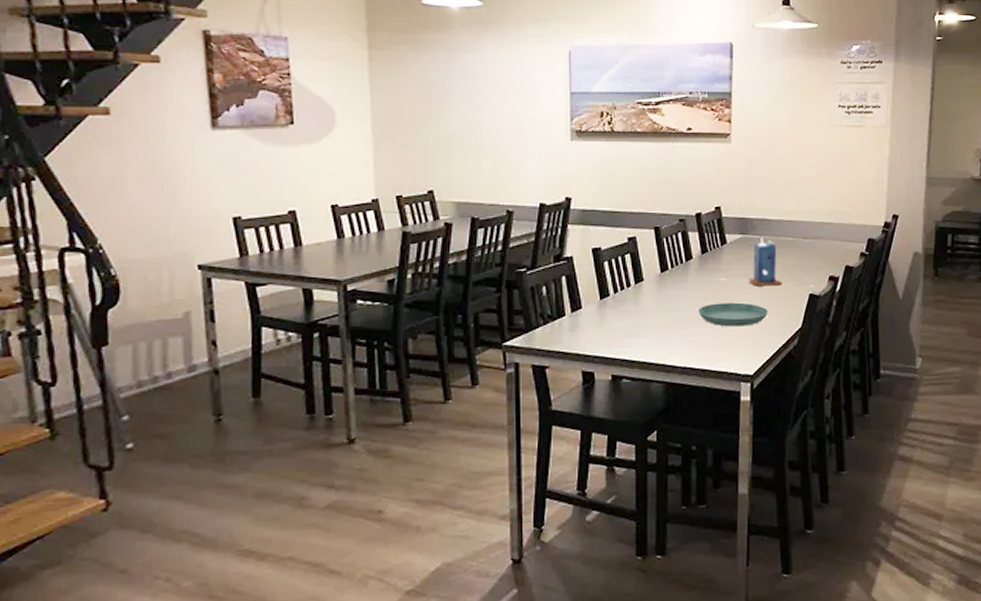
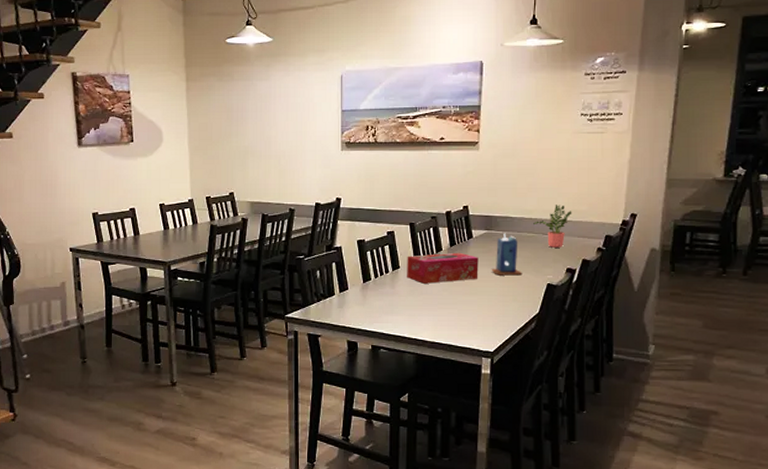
tissue box: none [652,260,734,298] -> present [407,252,478,284]
saucer: present [698,302,768,327] -> none [446,289,508,310]
potted plant: none [792,205,833,253] -> present [533,205,572,248]

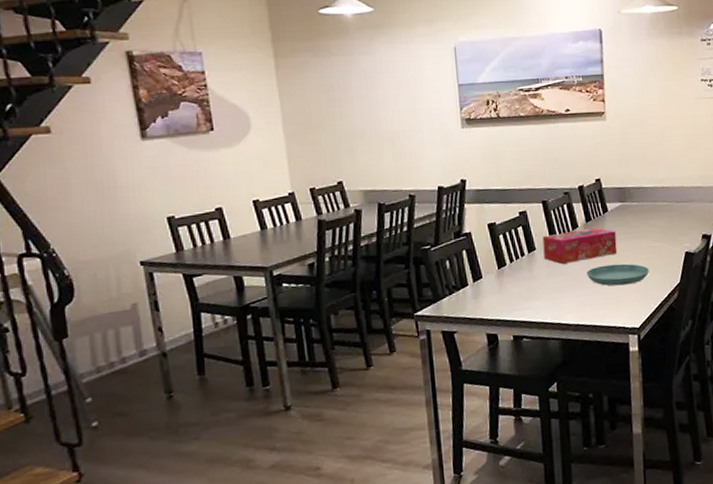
saucer: none [446,289,508,310] -> present [586,263,649,286]
candle: present [491,233,522,276] -> none [629,204,660,248]
potted plant: present [533,205,572,248] -> none [666,171,702,215]

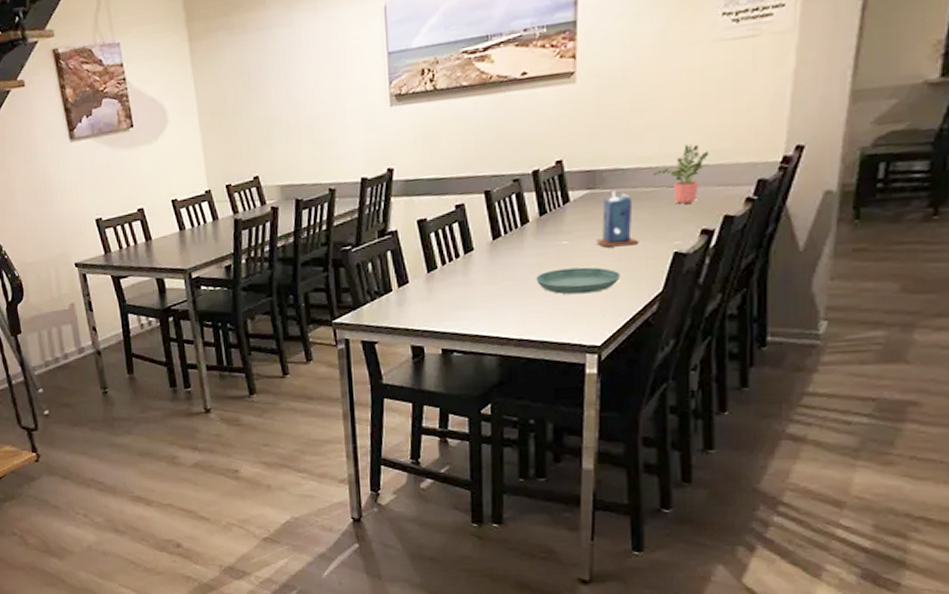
tissue box: present [542,227,617,264] -> none [483,222,579,267]
candle: none [629,204,660,248] -> present [596,190,639,248]
potted plant: none [666,171,702,215] -> present [654,144,709,204]

